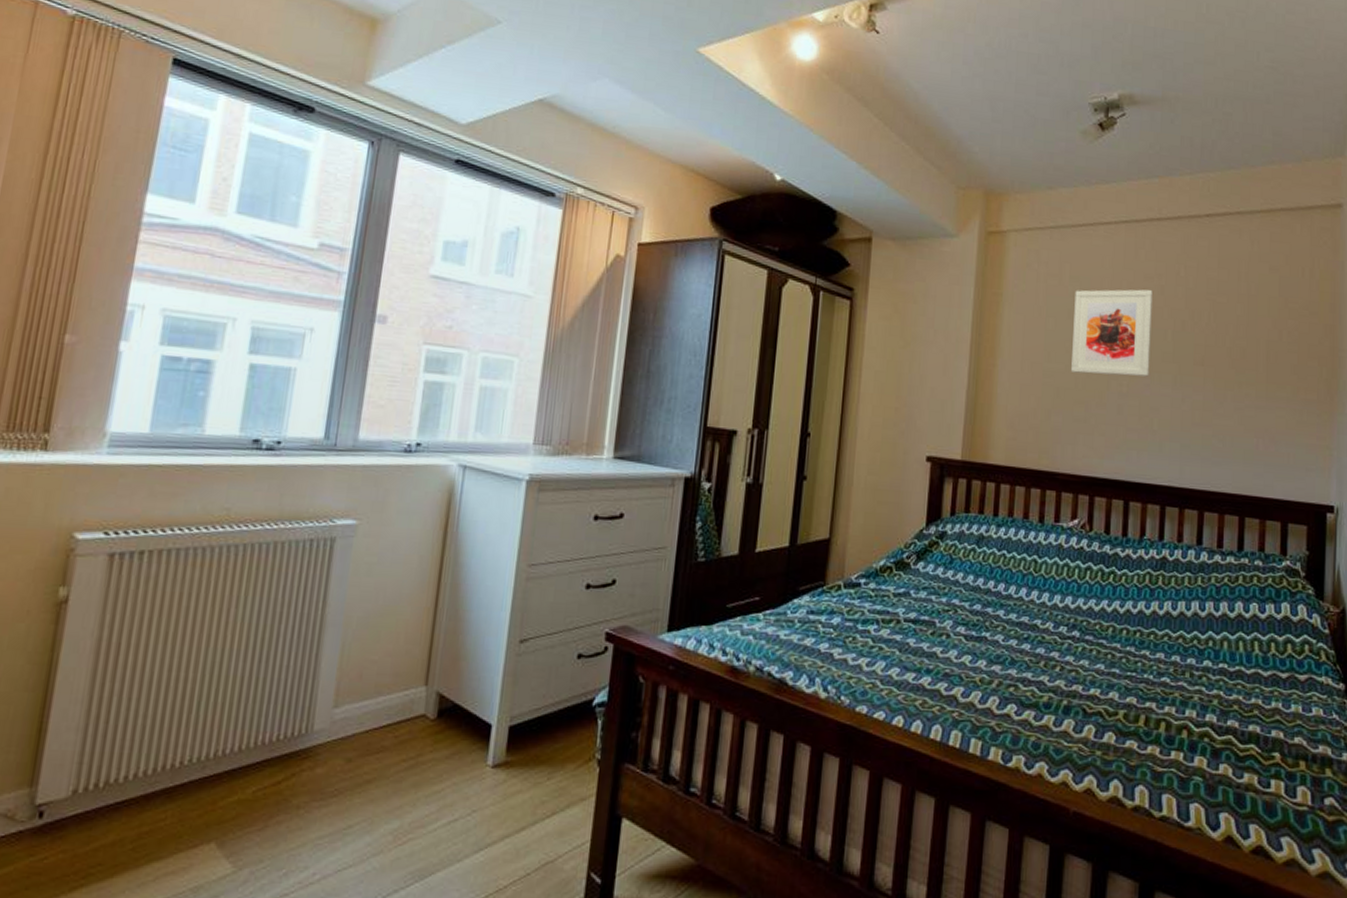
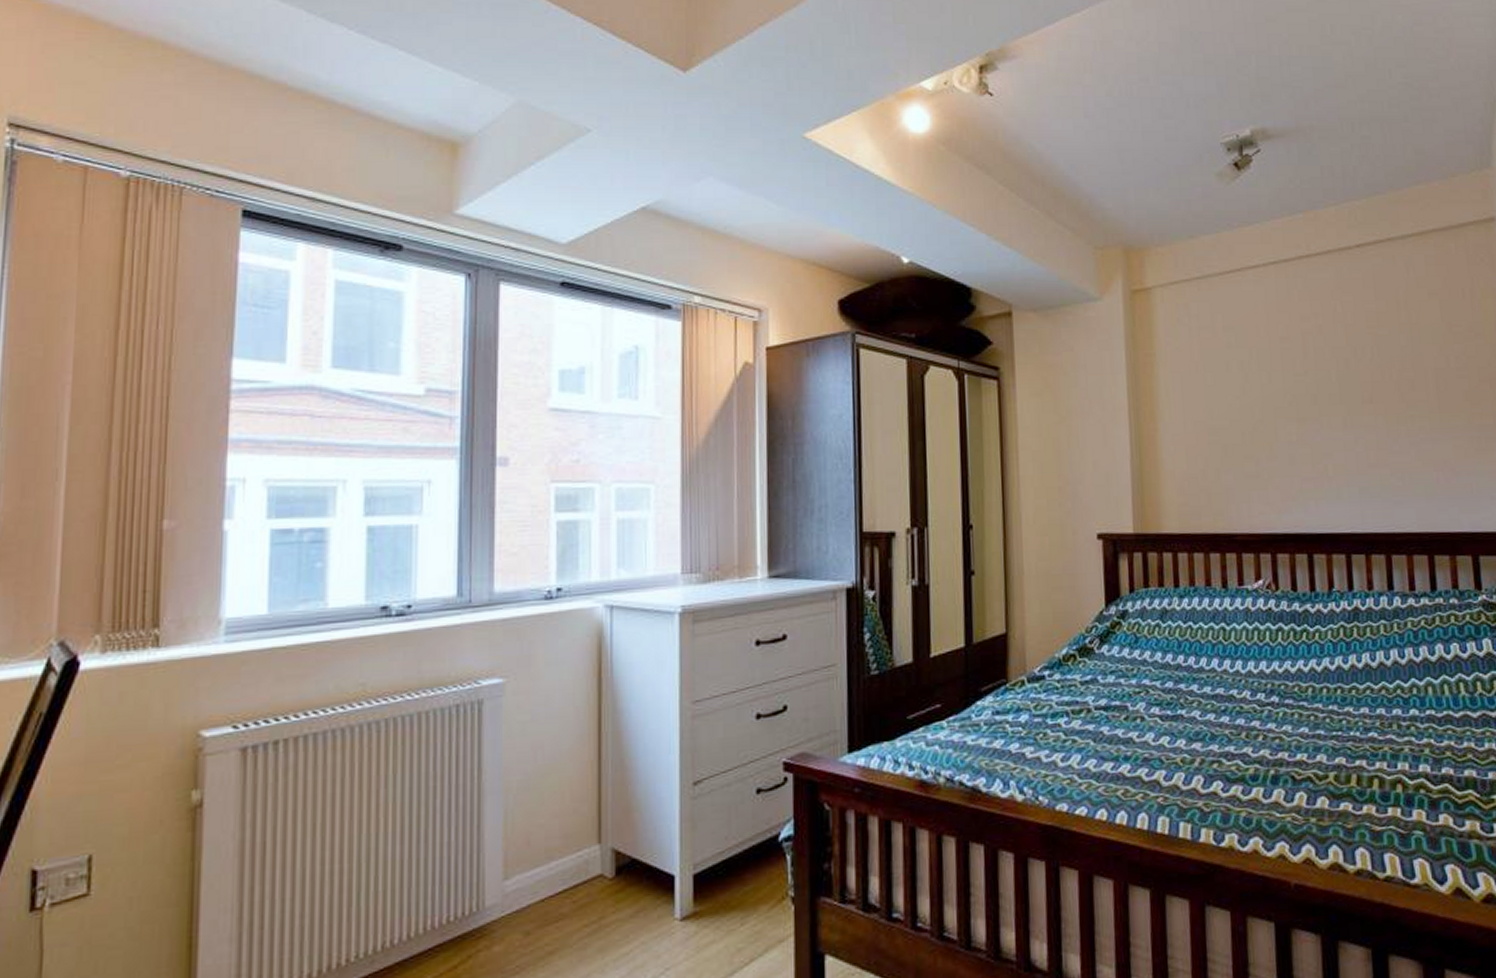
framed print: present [1071,289,1153,377] -> none [1231,330,1318,427]

